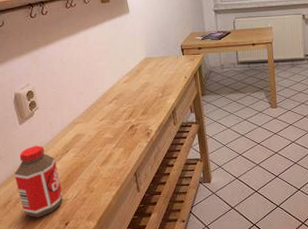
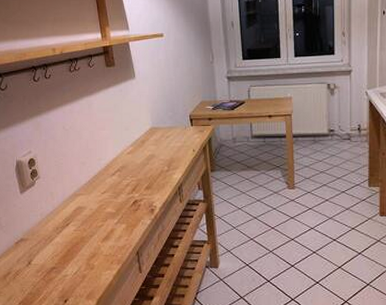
bottle: present [14,145,63,218] -> none [15,216,62,292]

